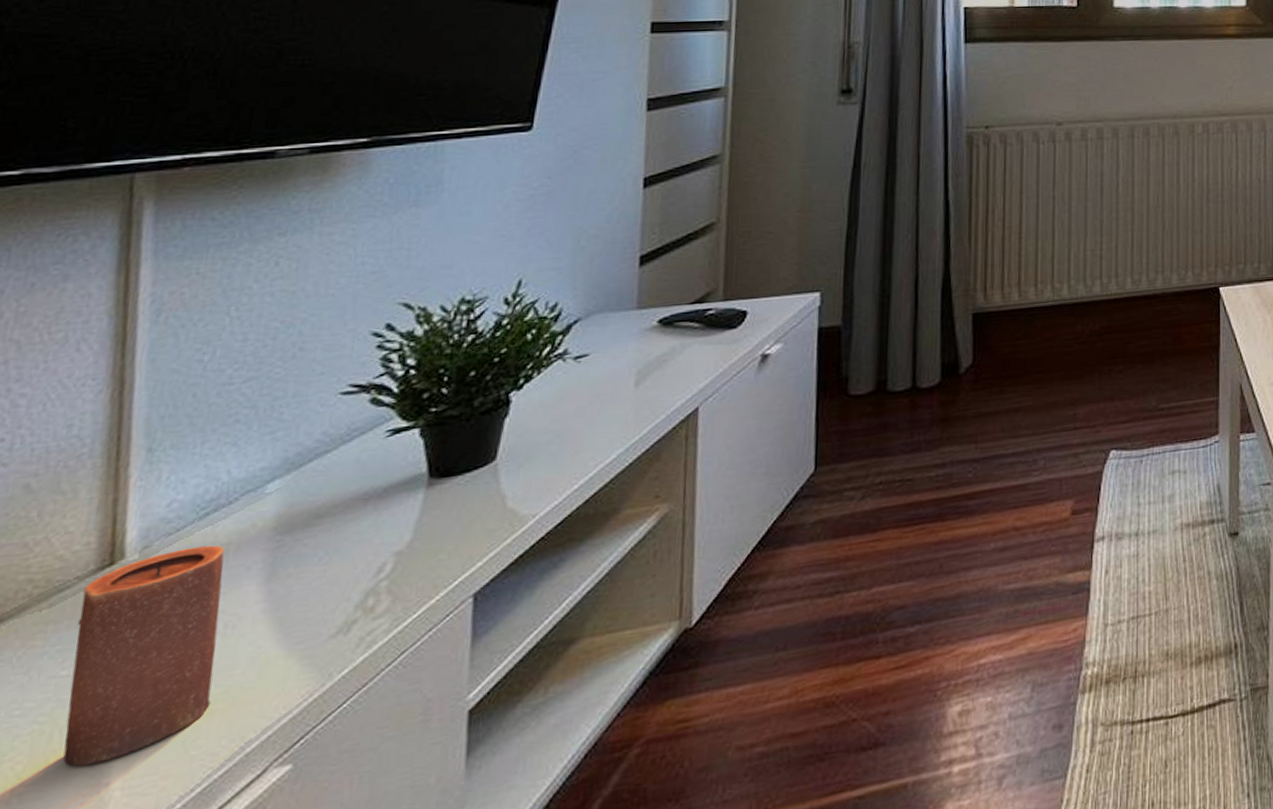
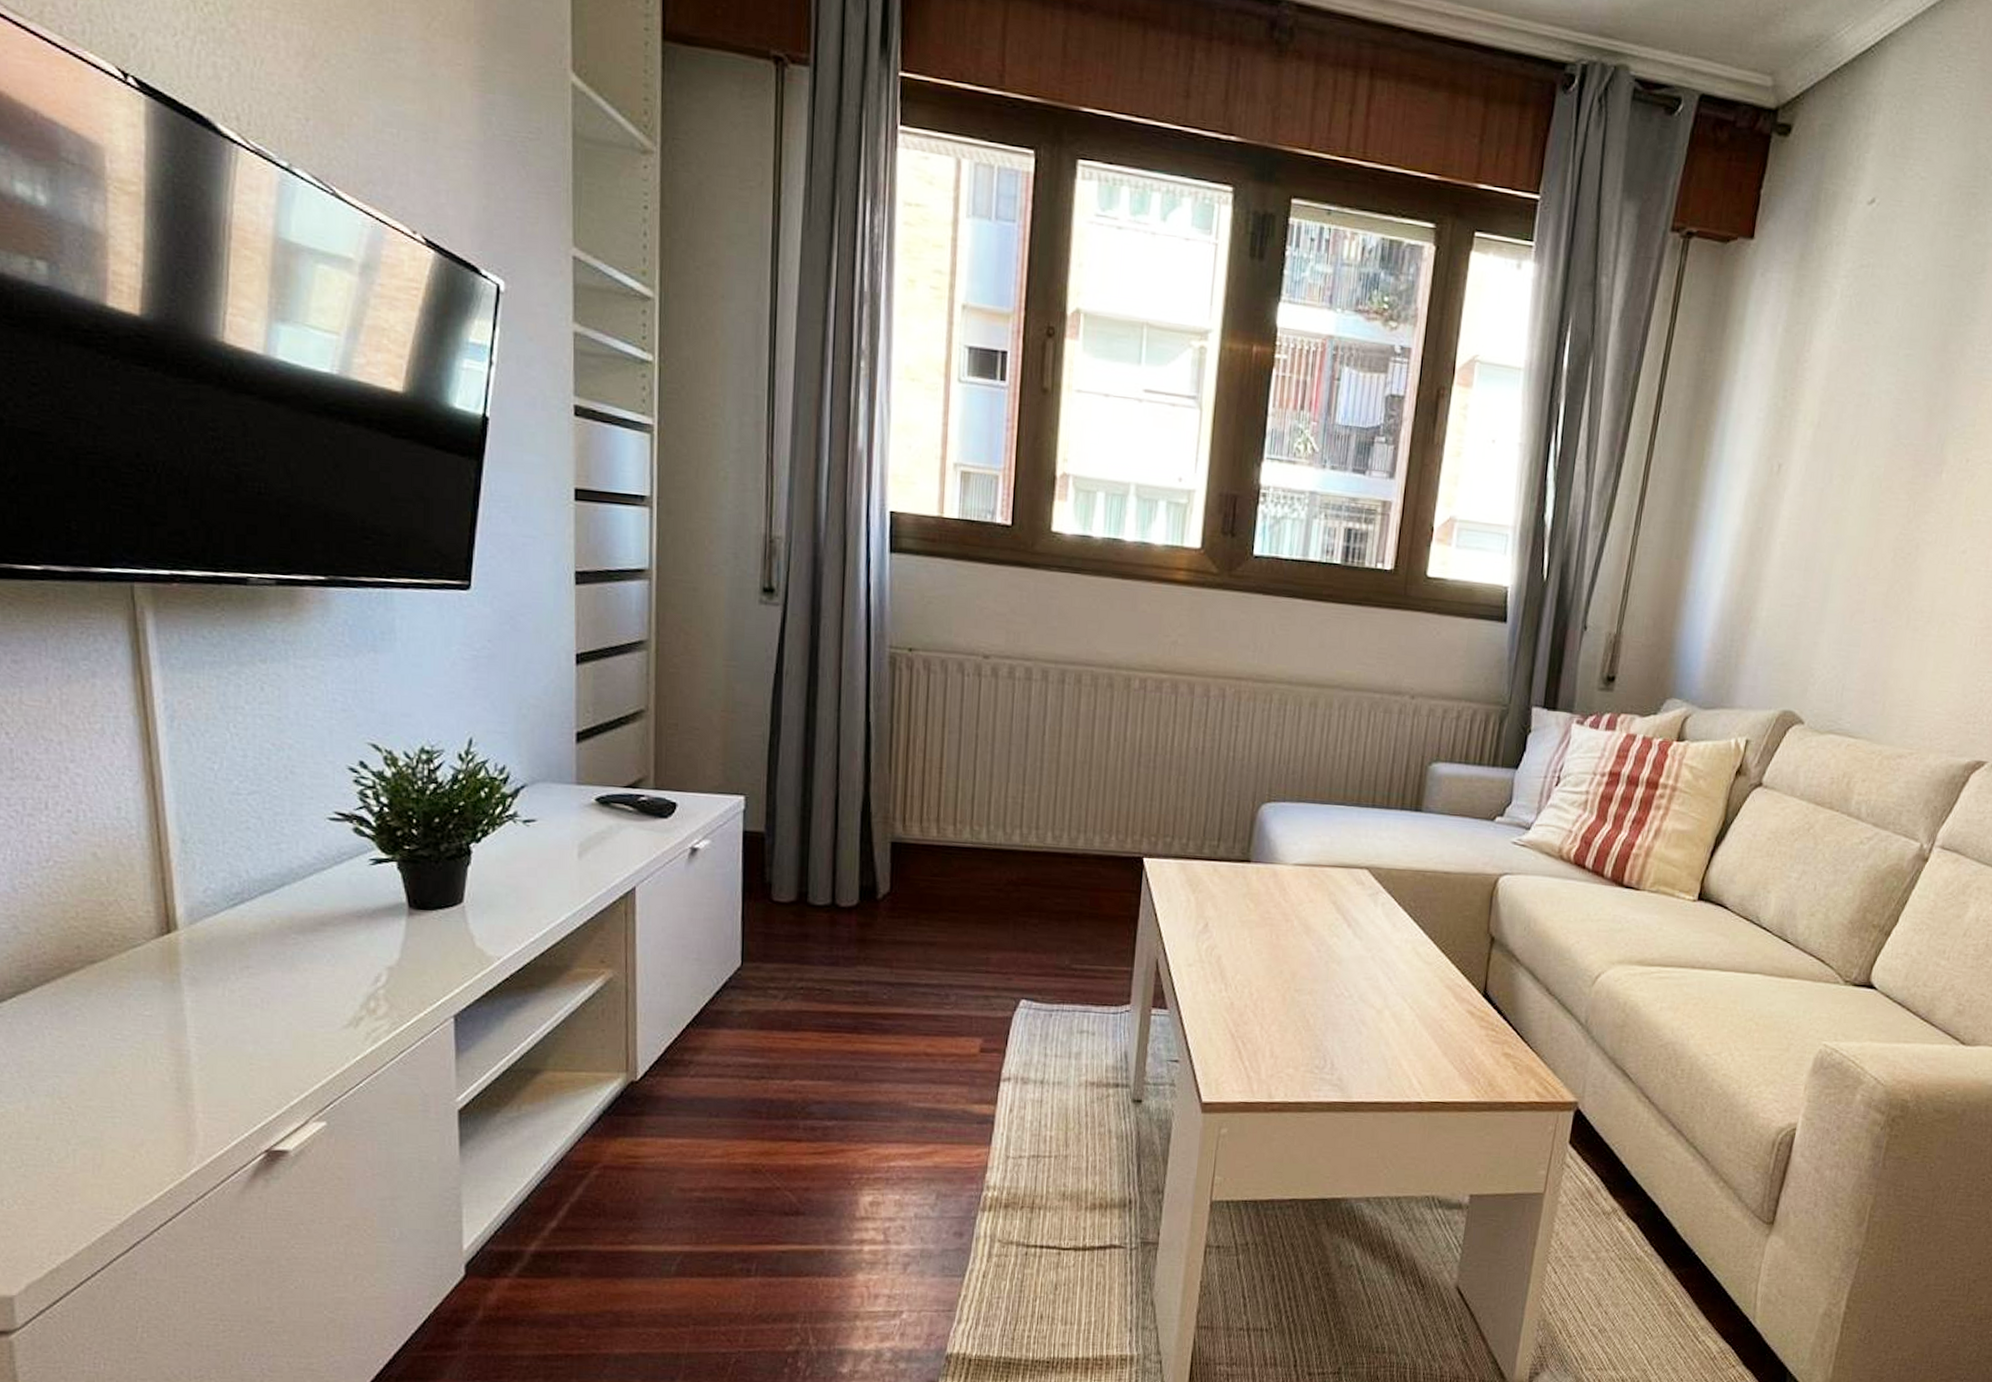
candle: present [63,545,225,767] -> none [150,930,259,1089]

